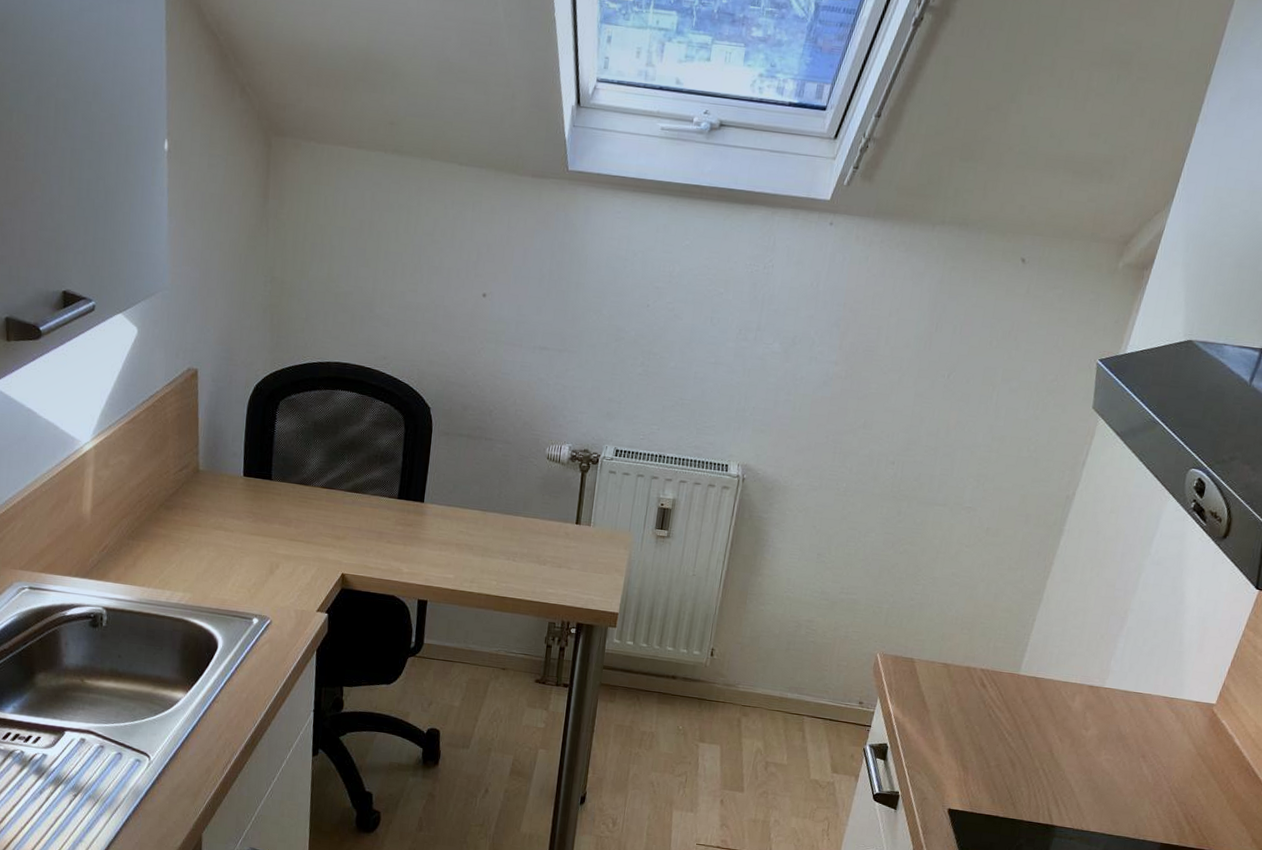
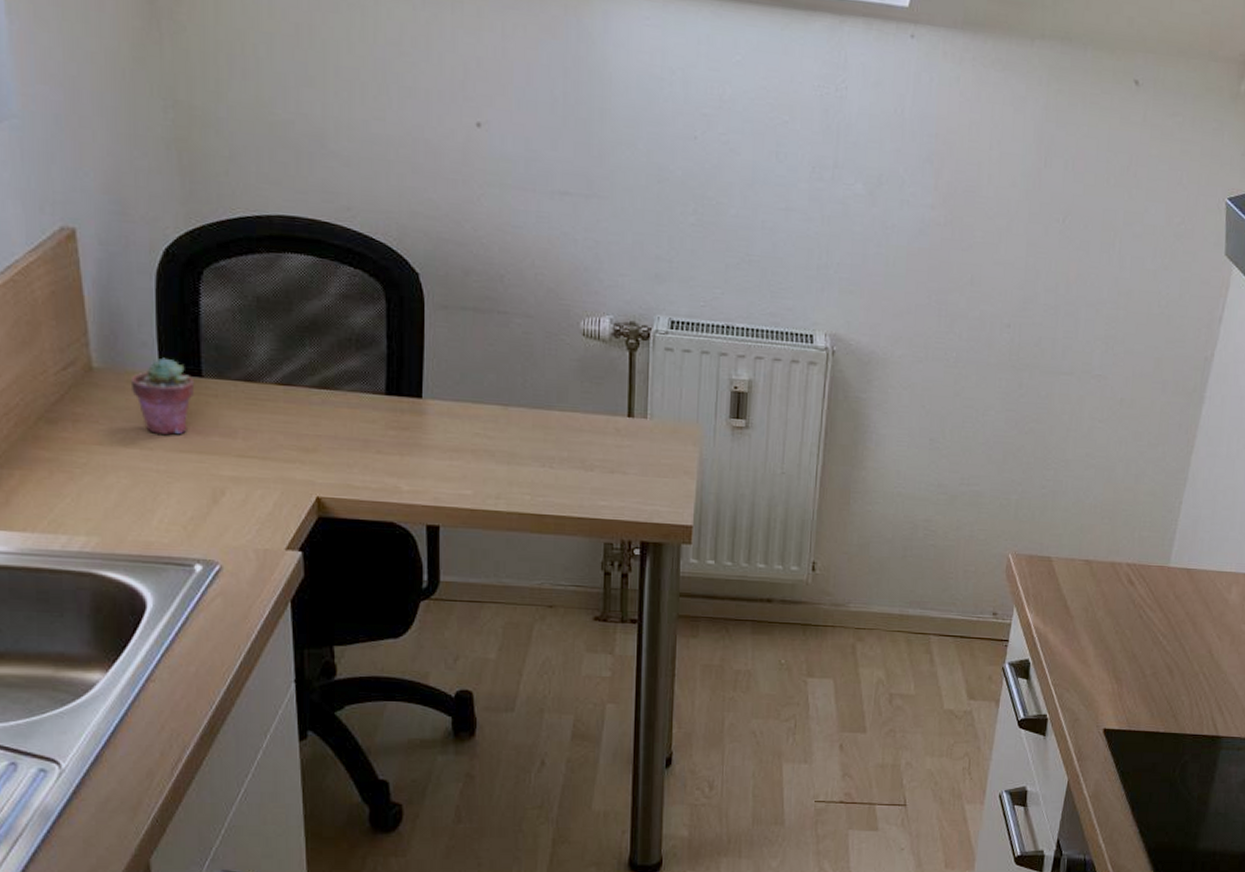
potted succulent: none [223,464,266,522] -> present [130,357,195,435]

